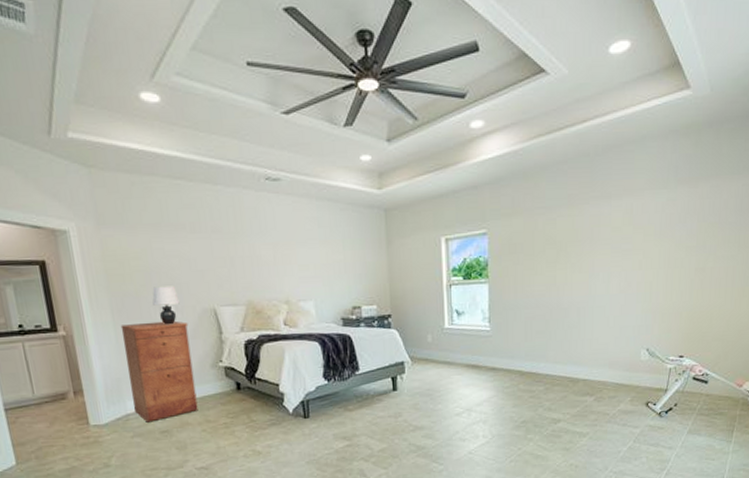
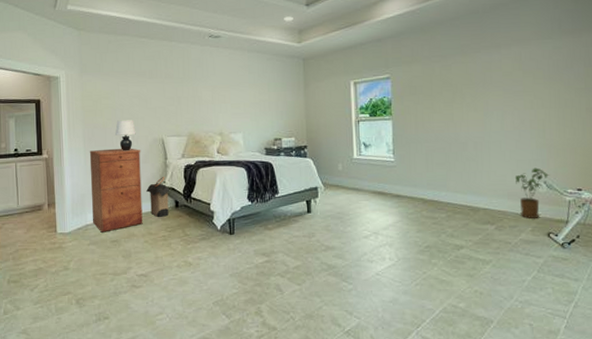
laundry hamper: none [199,355,230,402] -> present [146,177,169,217]
house plant: none [618,334,653,388] -> present [515,167,550,218]

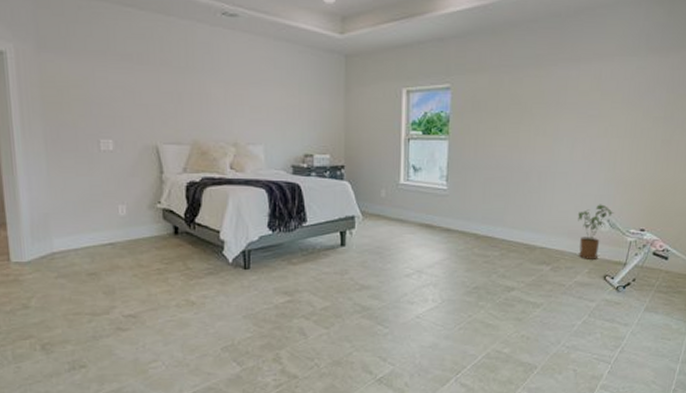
filing cabinet: present [89,148,143,233] -> none [53,155,131,263]
lamp: present [115,120,136,152] -> none [90,118,120,160]
laundry hamper: present [146,177,169,217] -> none [135,196,166,245]

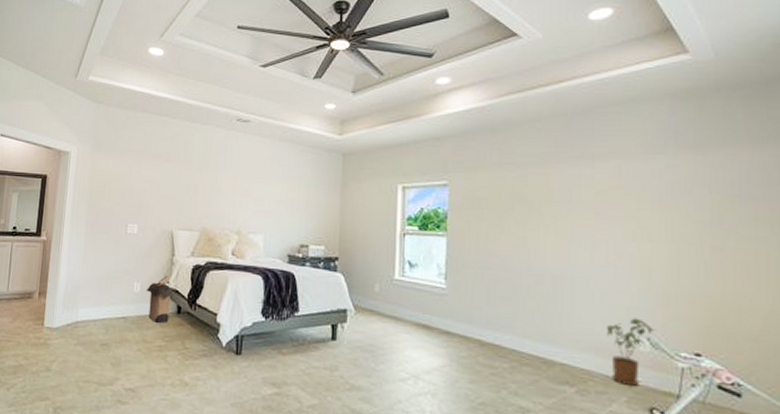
laundry hamper: none [135,196,166,245] -> present [146,276,173,323]

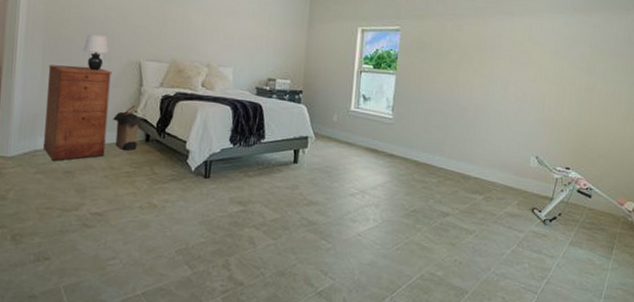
filing cabinet: none [84,237,147,333] -> present [43,64,113,161]
lamp: none [121,206,144,242] -> present [83,34,109,72]
house plant: present [607,318,656,386] -> none [509,141,542,193]

